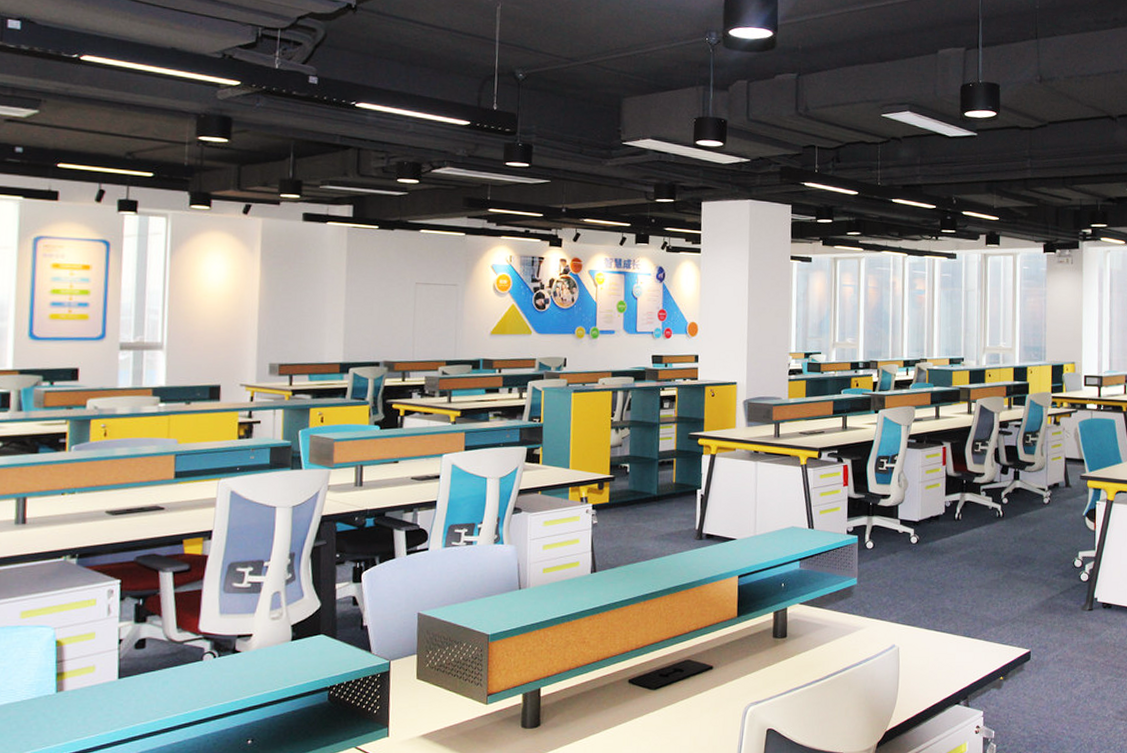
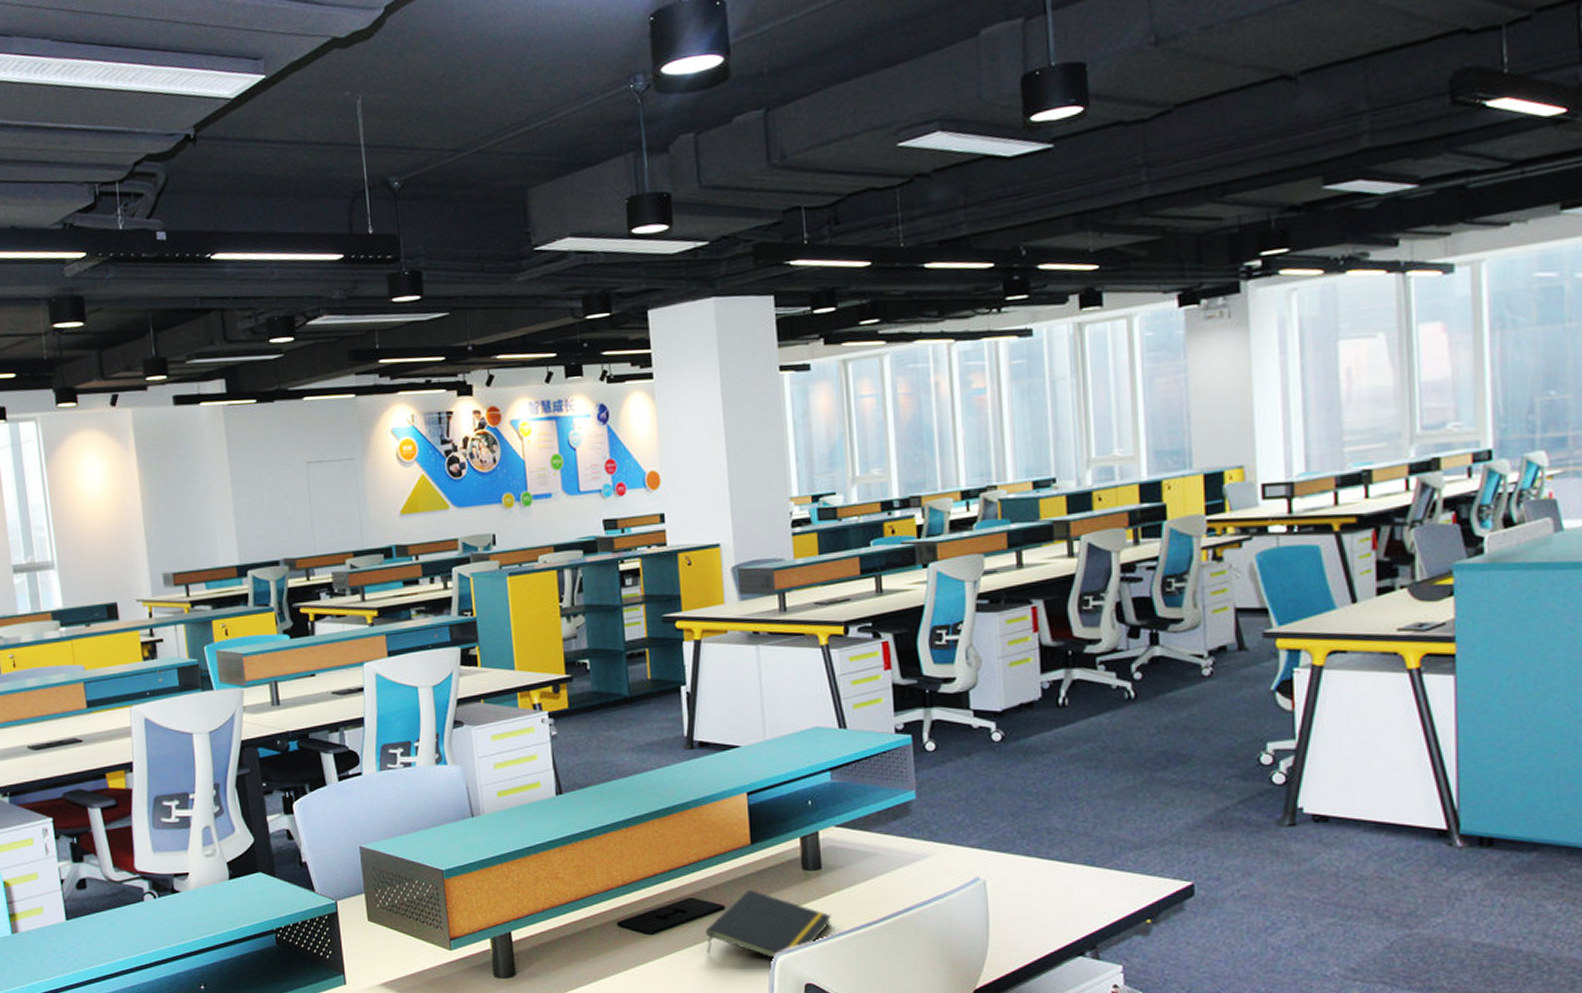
notepad: none [696,653,790,710] -> present [706,890,831,960]

